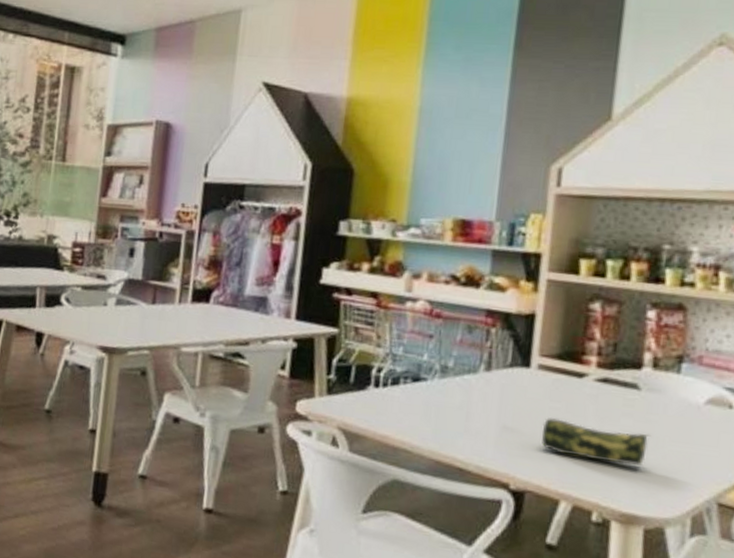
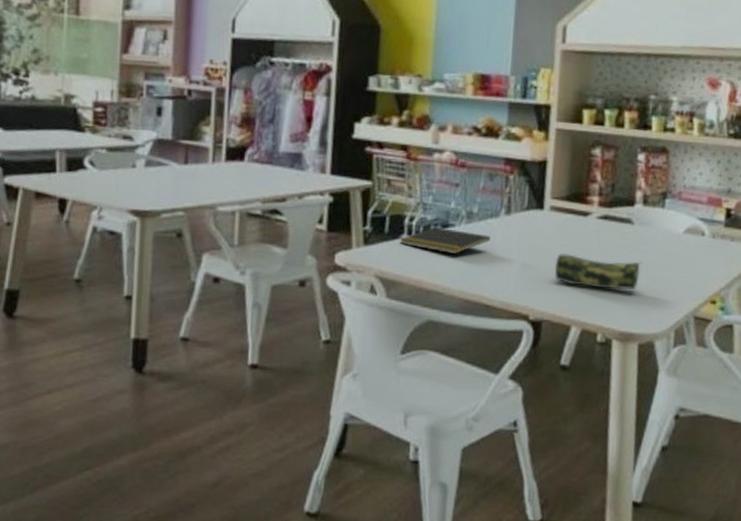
notepad: none [365,380,468,410] -> present [399,227,491,254]

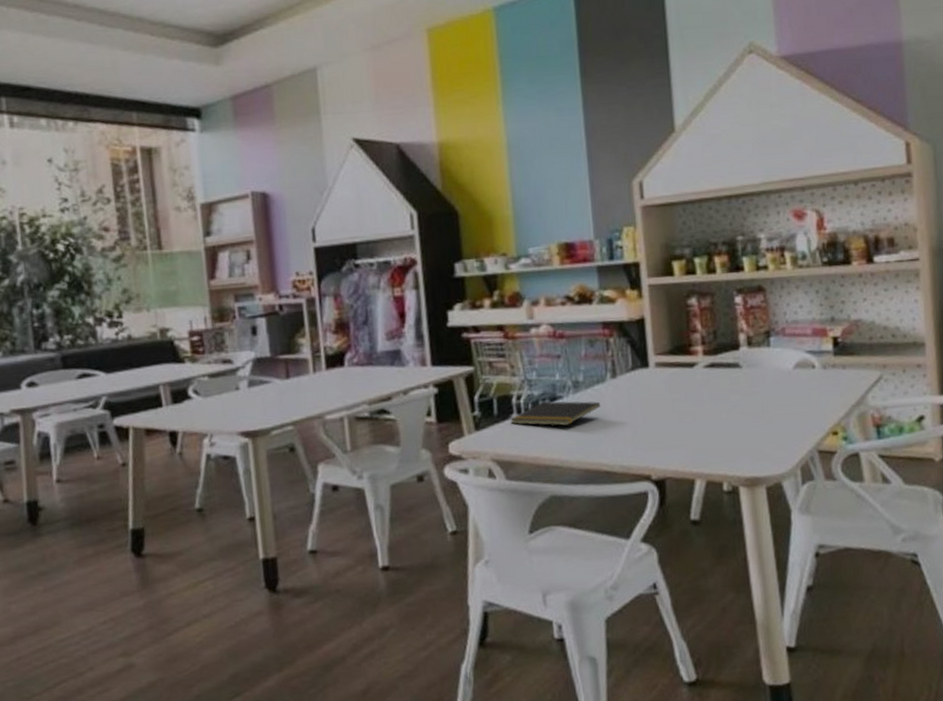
pencil case: present [554,254,643,290] -> none [668,404,757,438]

